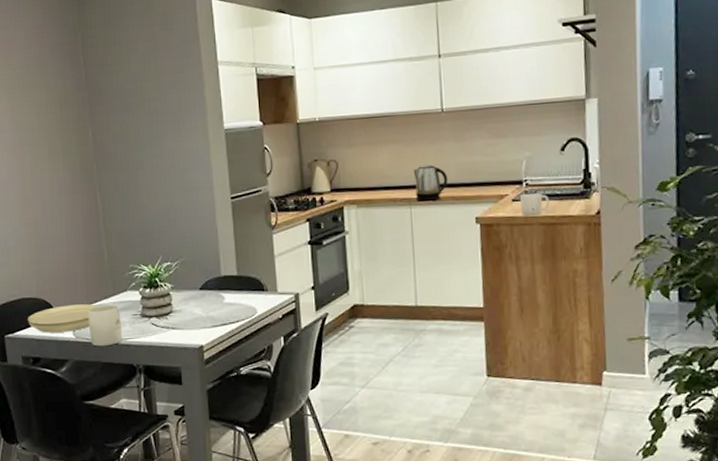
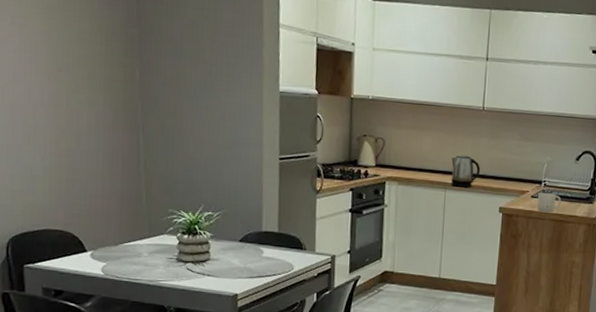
plate: present [28,304,99,333] -> none [52,241,133,268]
mug: present [88,304,122,347] -> none [119,245,155,286]

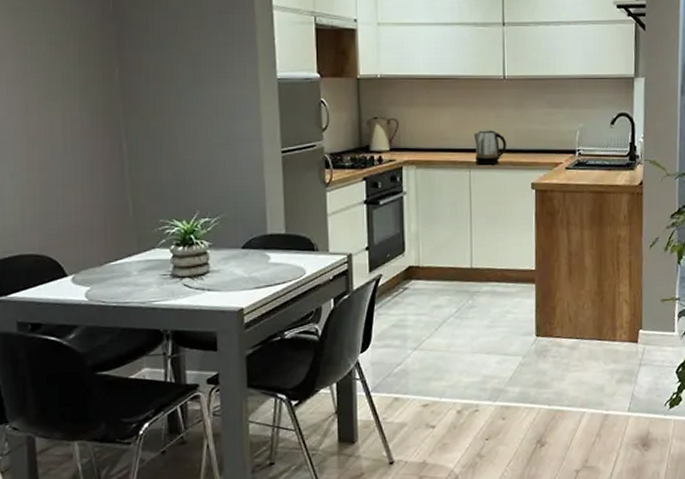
mug: present [537,192,562,213] -> none [572,162,600,185]

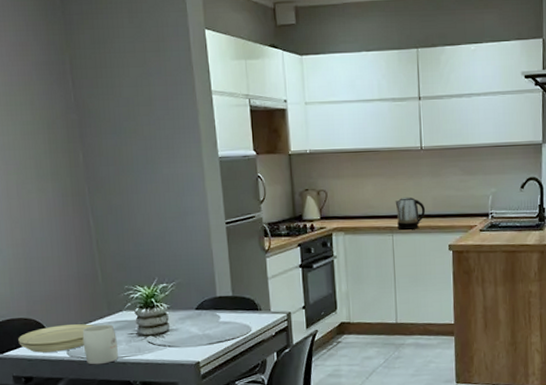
plate: none [27,262,120,295] -> present [18,324,94,353]
mug: none [105,263,147,311] -> present [82,324,118,365]

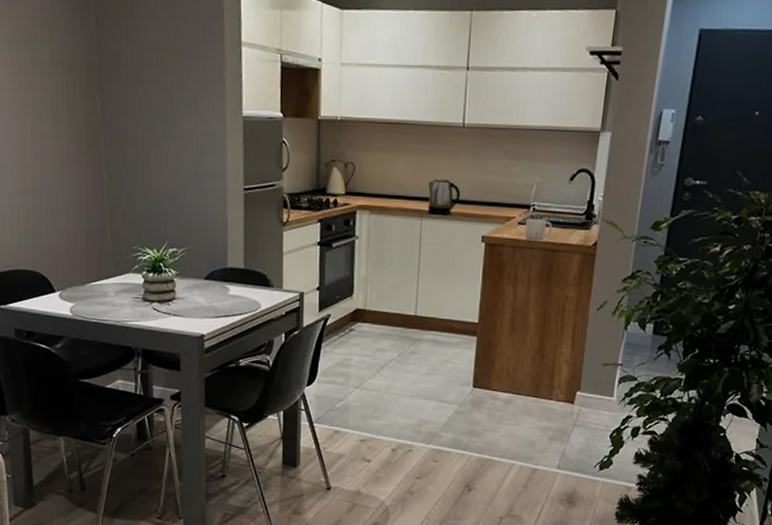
plate: present [18,324,94,353] -> none [22,281,99,309]
mug: present [82,324,118,365] -> none [87,284,121,327]
mug: none [486,224,511,245] -> present [524,217,553,241]

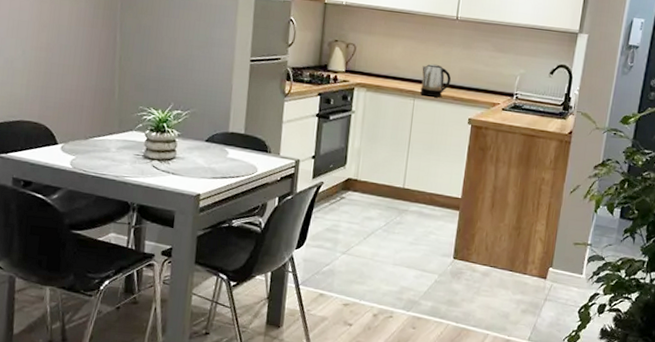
mug: present [524,217,553,241] -> none [507,105,533,127]

